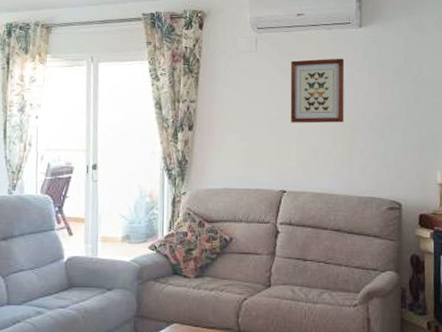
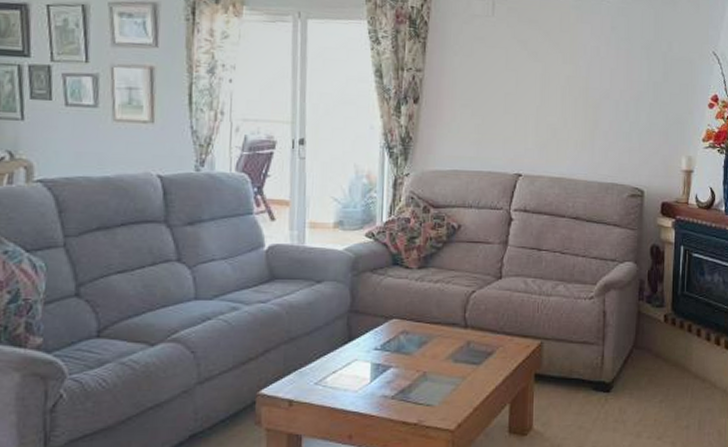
wall art: present [290,58,345,124] -> none [529,29,591,102]

